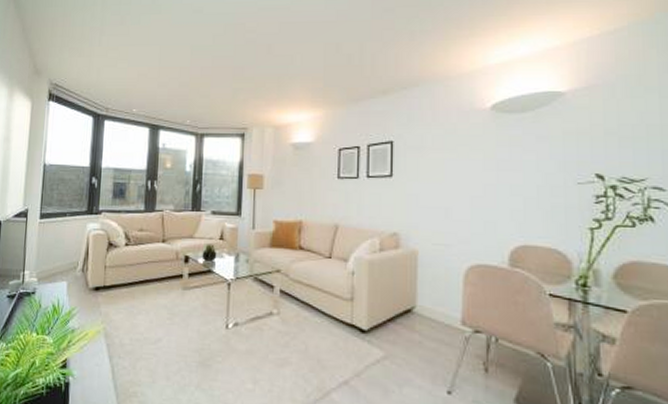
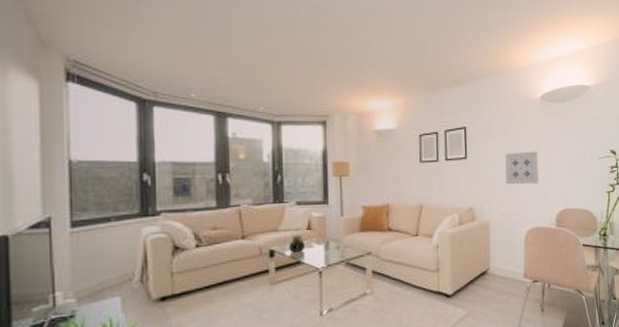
wall art: none [440,171,487,211] -> present [505,151,539,185]

